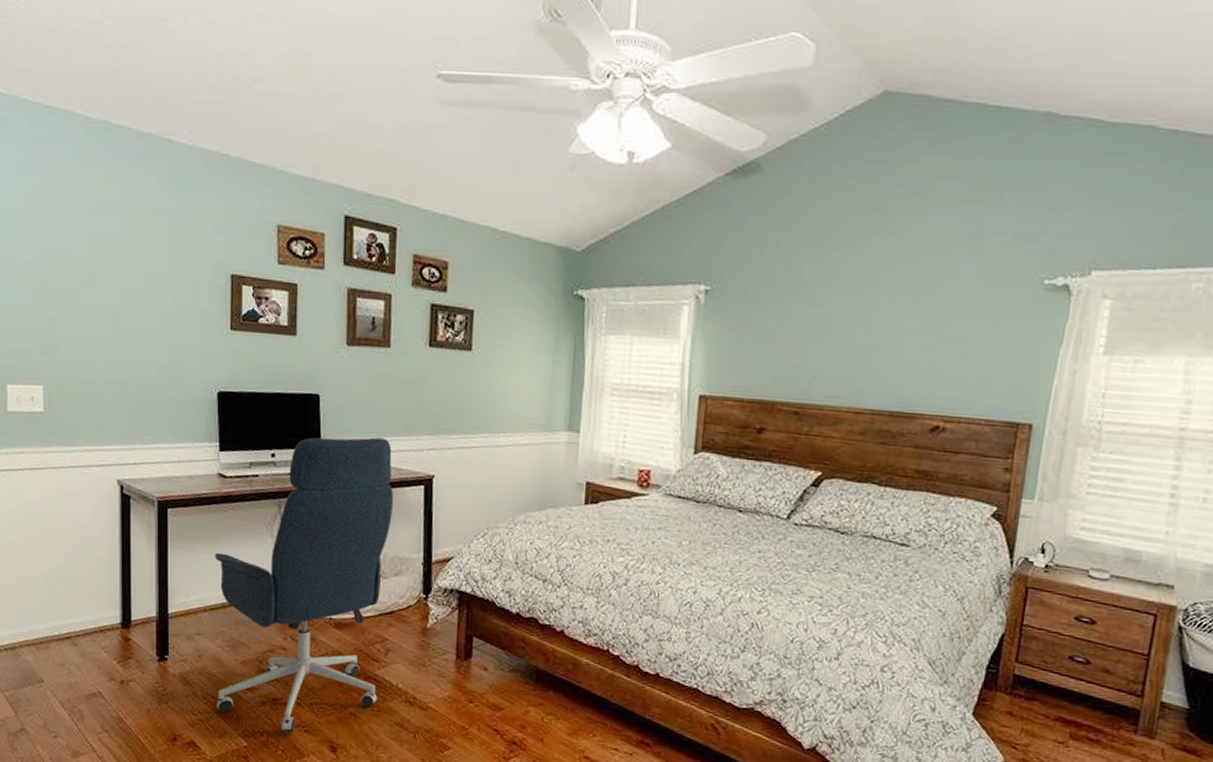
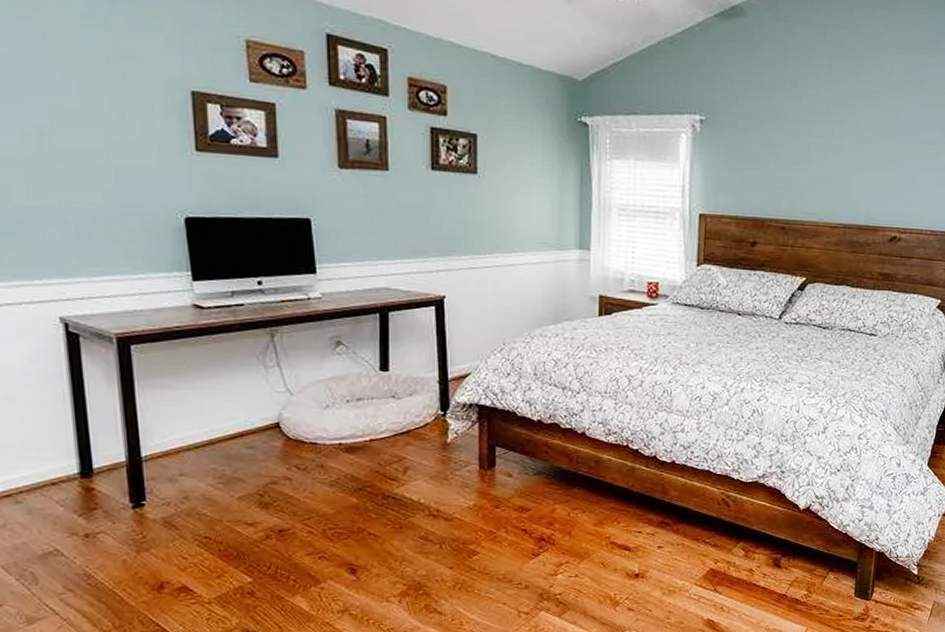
office chair: present [214,437,394,733] -> none [195,261,403,563]

